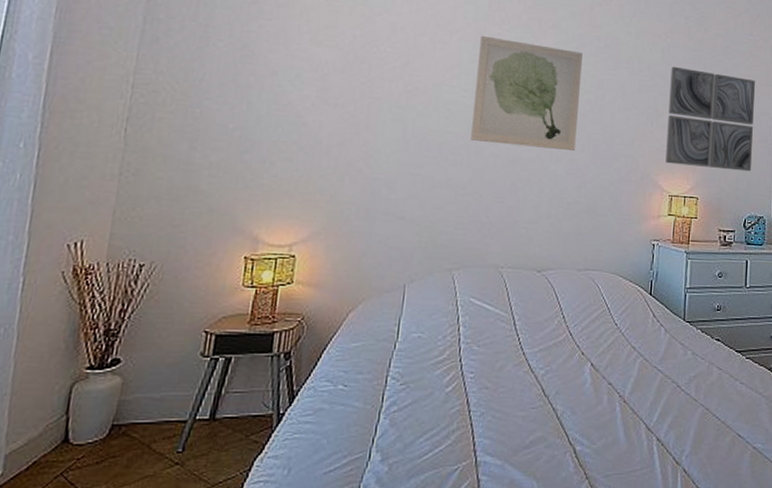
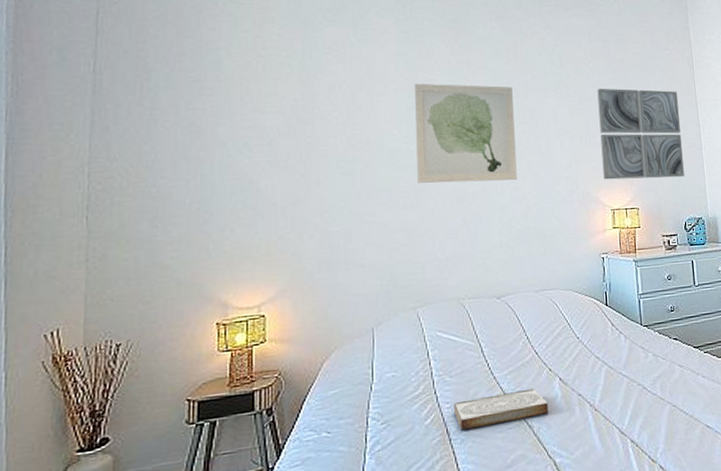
book: none [476,370,576,403] -> present [453,388,549,430]

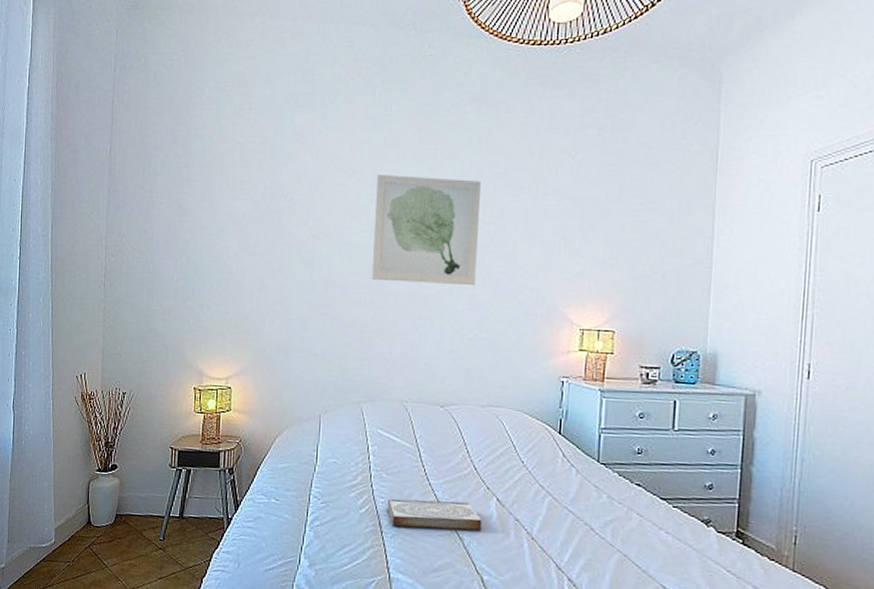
wall art: present [597,88,684,180] -> none [575,185,688,300]

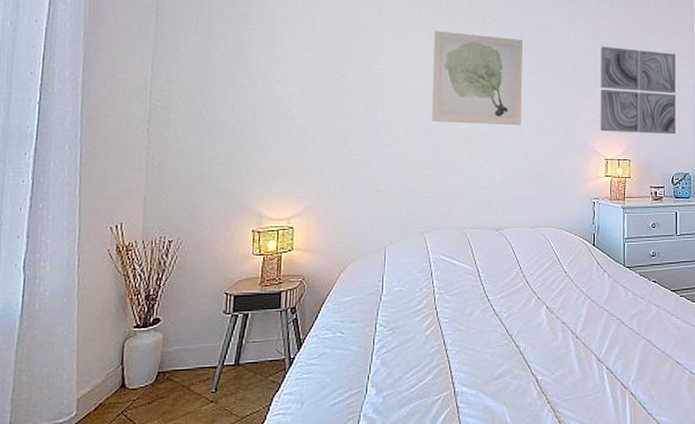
book: present [387,499,482,531] -> none [450,313,535,343]
wall art: none [575,185,688,300] -> present [600,46,676,135]

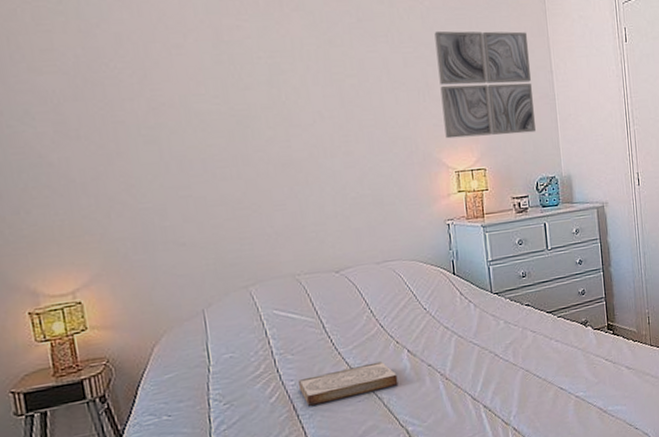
wall art: present [432,30,523,126] -> none [219,31,348,150]
book: none [450,313,535,343] -> present [297,361,398,406]

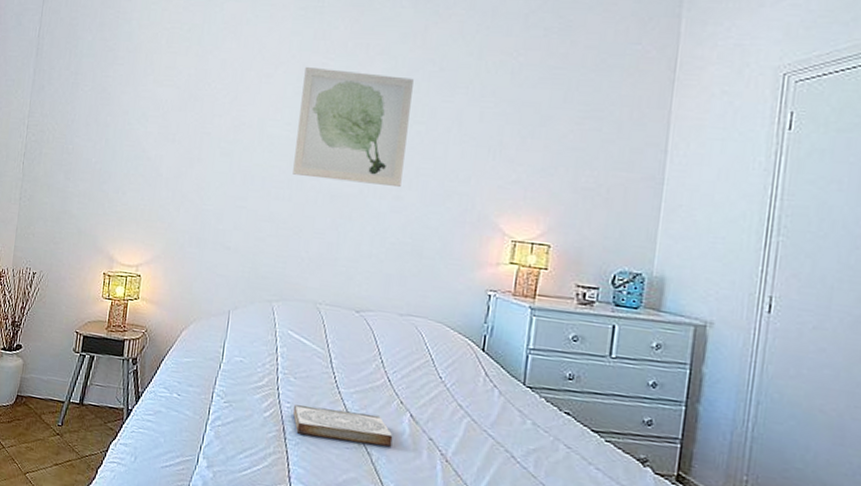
wall art: none [219,31,348,150] -> present [293,66,414,188]
wall art: present [434,30,536,139] -> none [509,88,641,217]

